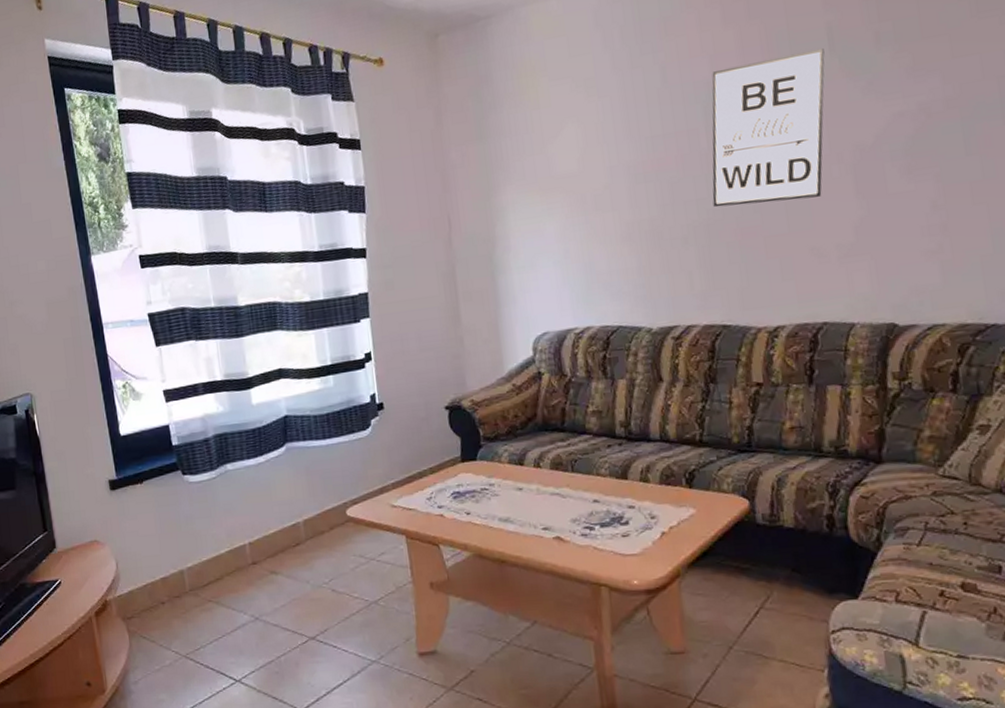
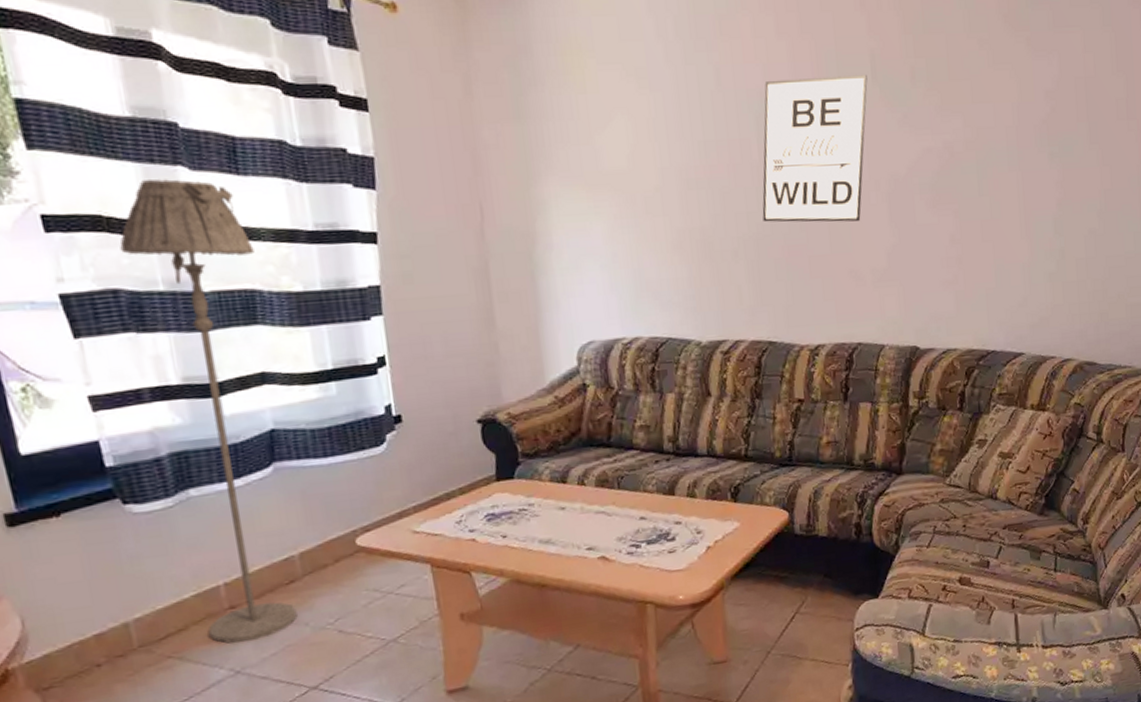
floor lamp: none [187,219,301,594] -> present [119,179,298,644]

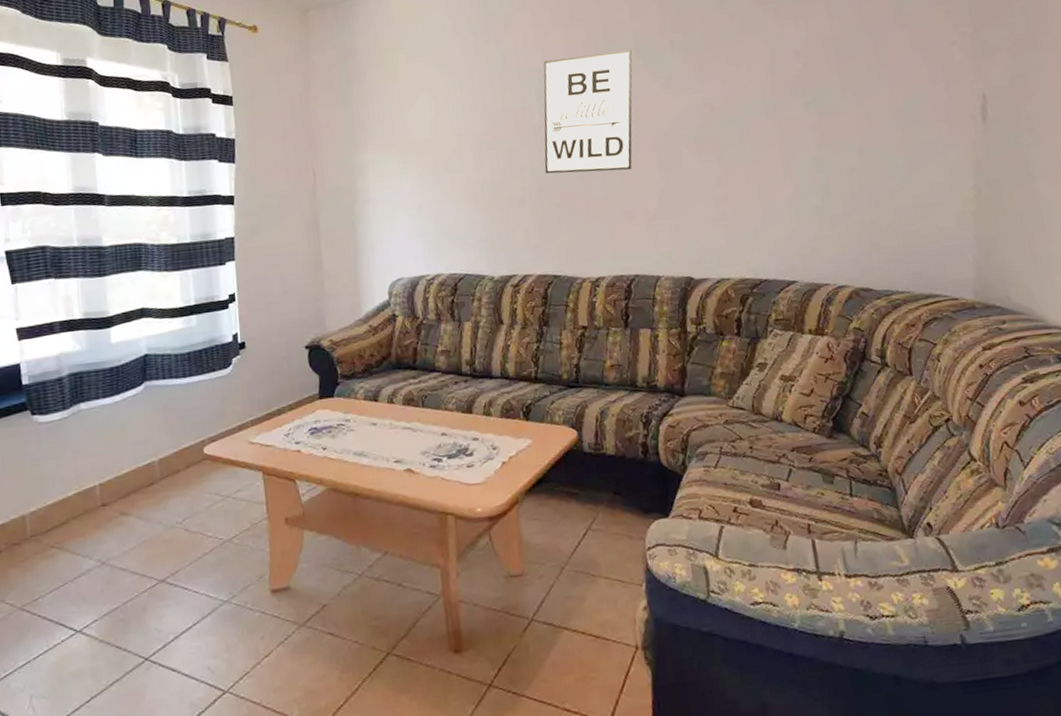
floor lamp: present [119,179,298,644] -> none [50,163,154,537]

